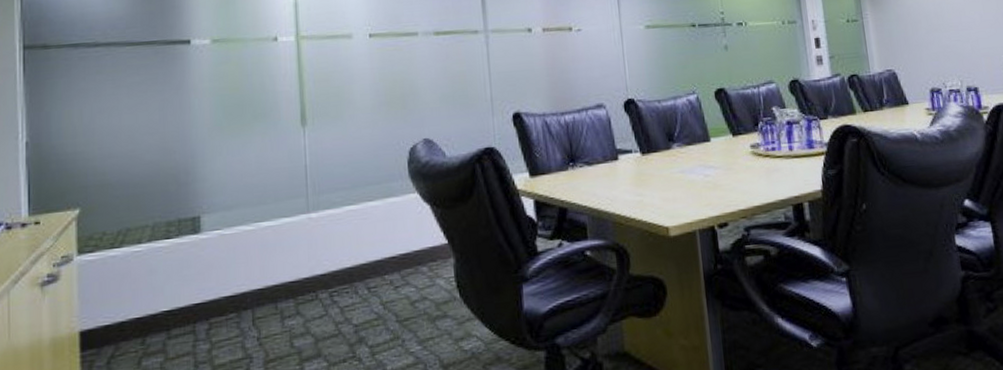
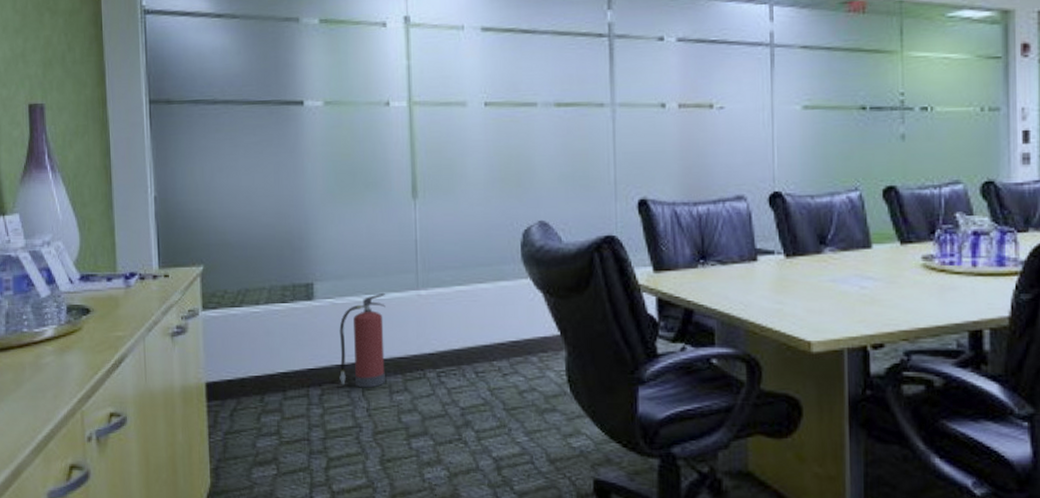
fire extinguisher: none [228,219,277,318] -> present [339,292,385,388]

